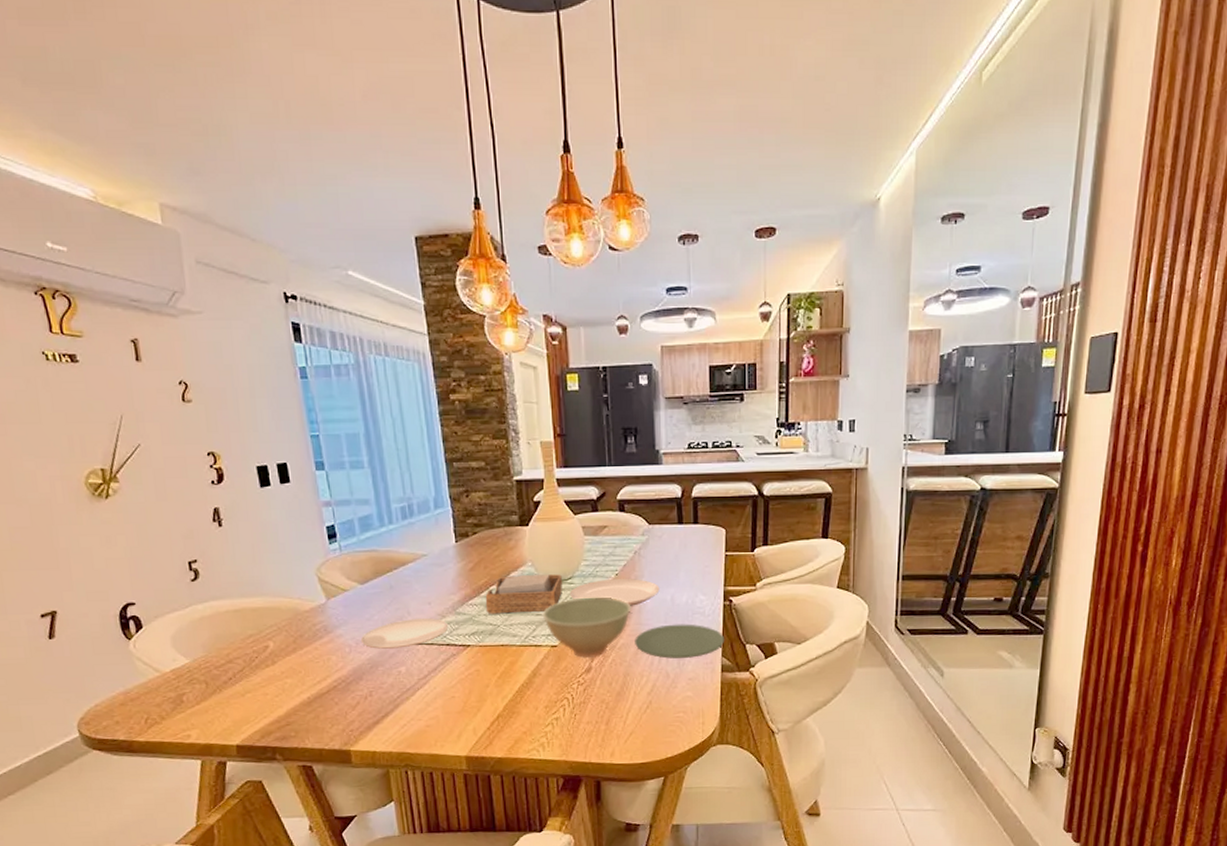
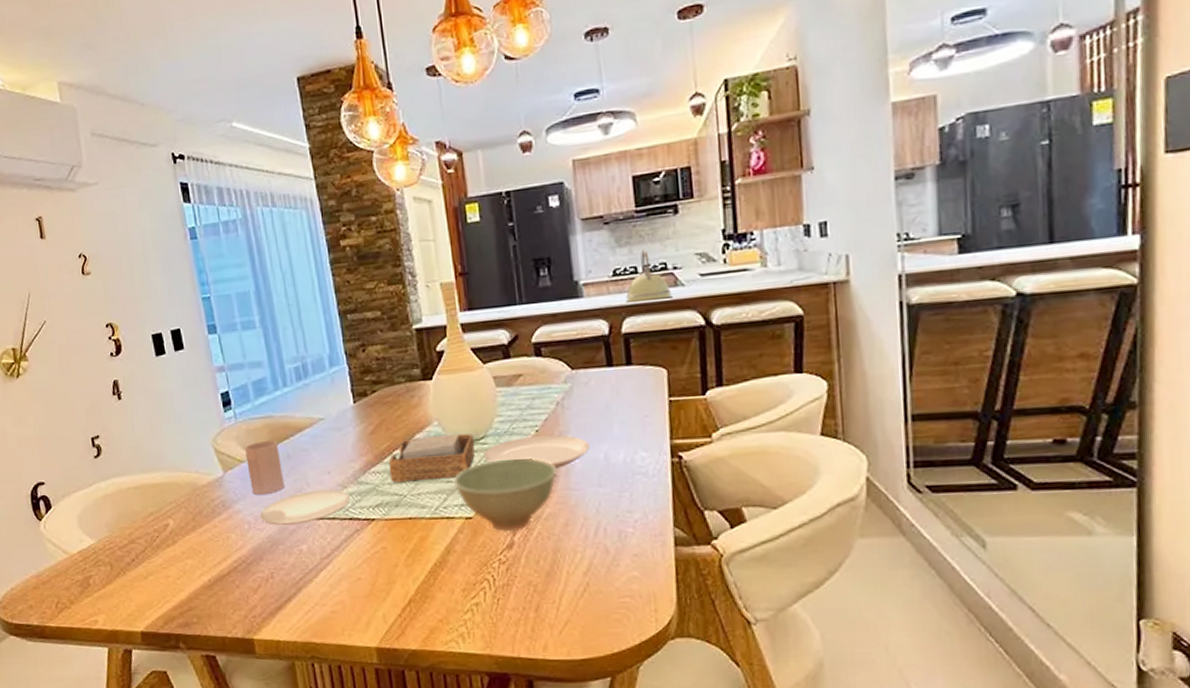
cup: none [349,572,387,622] -> present [245,440,285,496]
plate: present [635,624,725,659] -> none [563,487,677,530]
kettle: none [697,428,734,473] -> present [626,249,673,304]

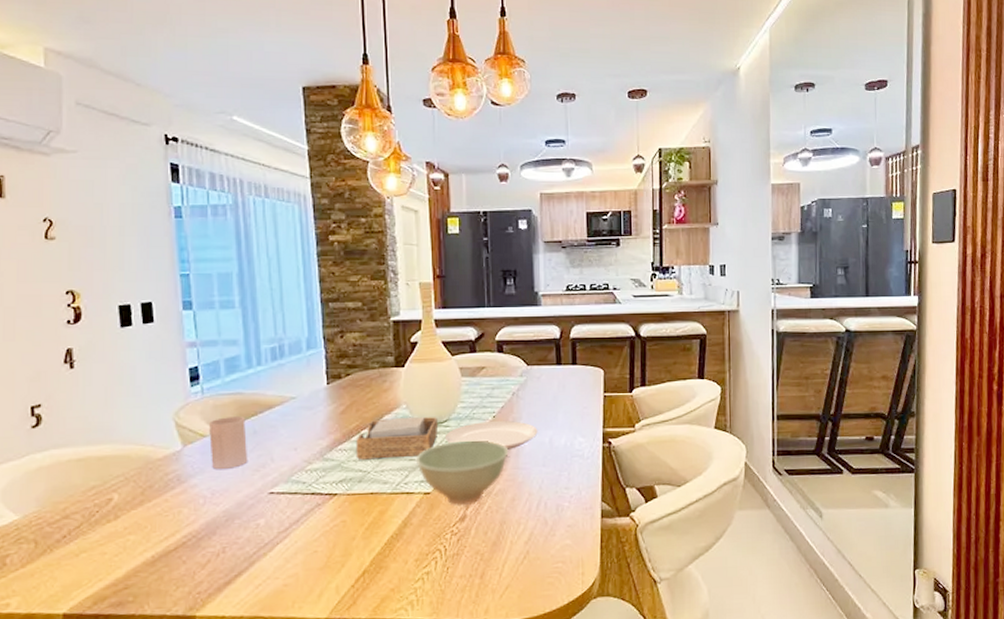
plate: present [259,489,351,525] -> none [217,465,315,500]
kettle: present [626,249,673,304] -> none [575,271,612,314]

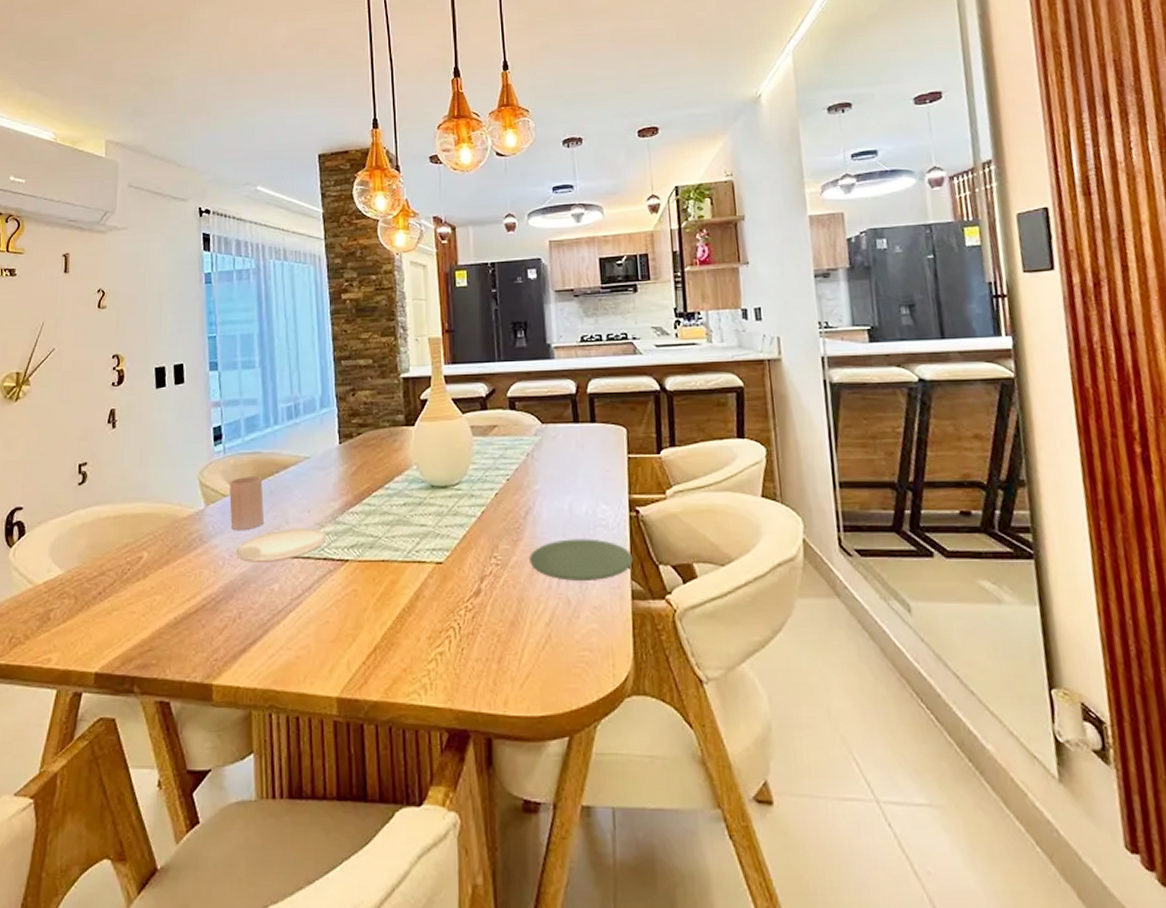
plate: none [217,465,315,500] -> present [235,528,327,562]
napkin holder: present [355,417,439,460] -> none [367,479,450,524]
bowl: present [415,440,509,506] -> none [427,505,525,579]
plate: present [446,420,538,450] -> none [458,484,556,517]
plate: none [512,467,605,505] -> present [529,538,634,581]

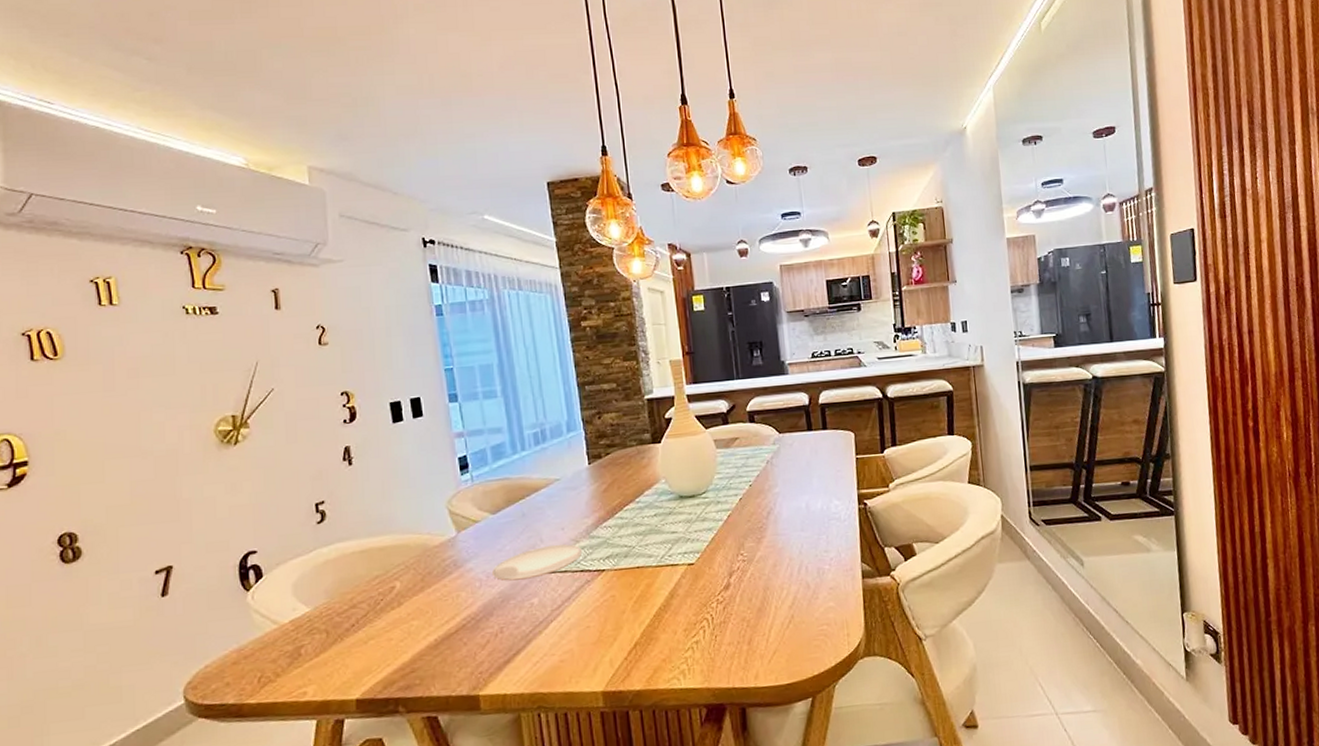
cup: present [229,476,265,531] -> none [480,501,519,554]
plate: present [529,538,634,581] -> none [772,530,863,569]

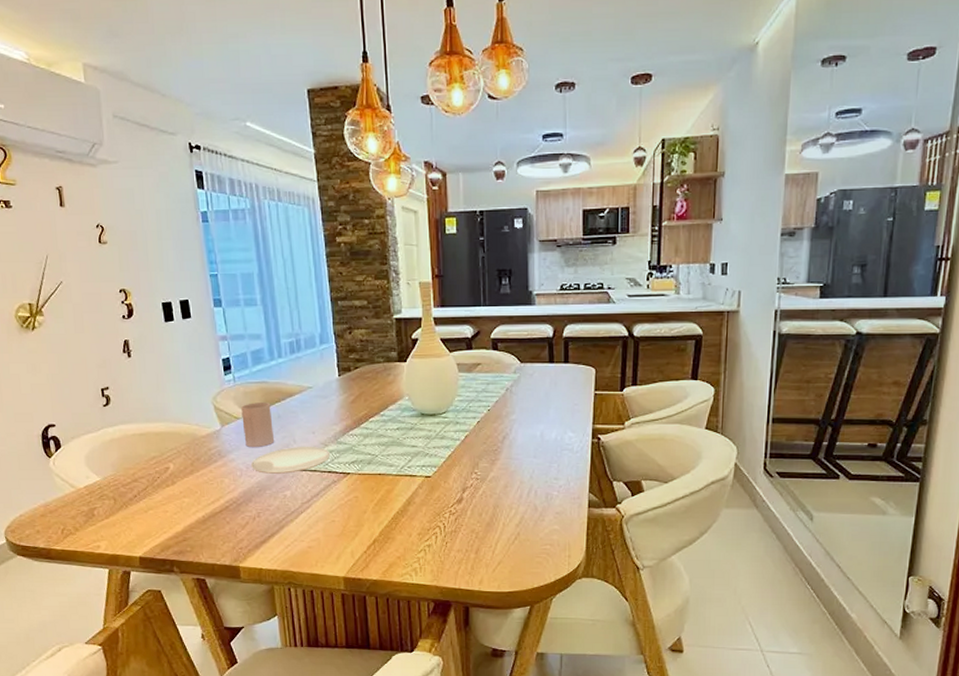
cup: none [480,501,519,554] -> present [241,403,275,448]

